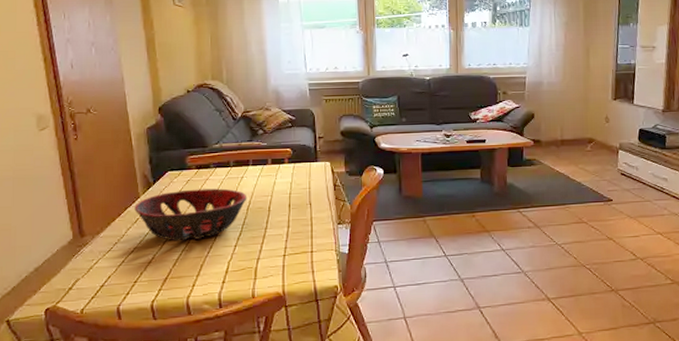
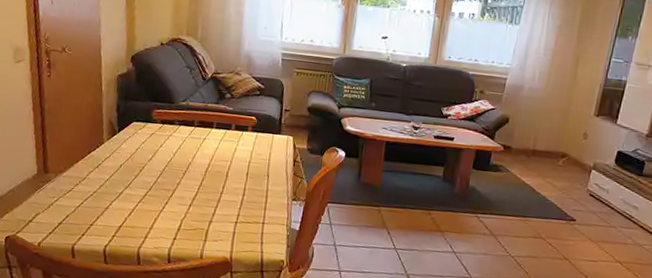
decorative bowl: present [134,188,247,241] -> none [97,142,207,194]

